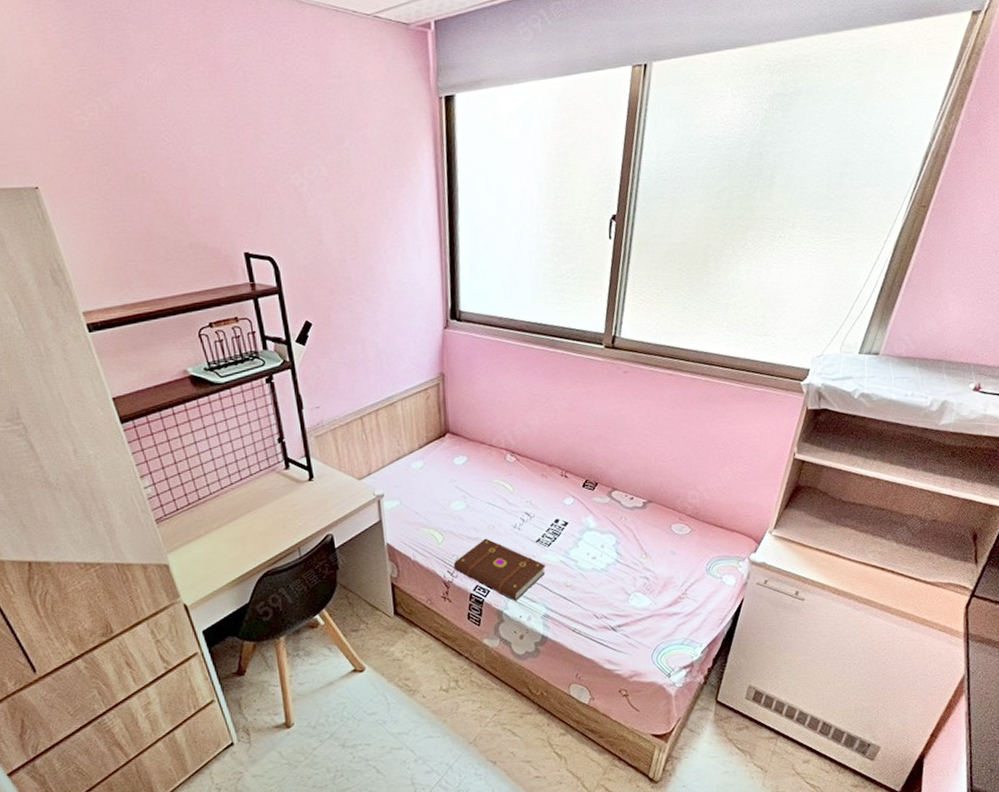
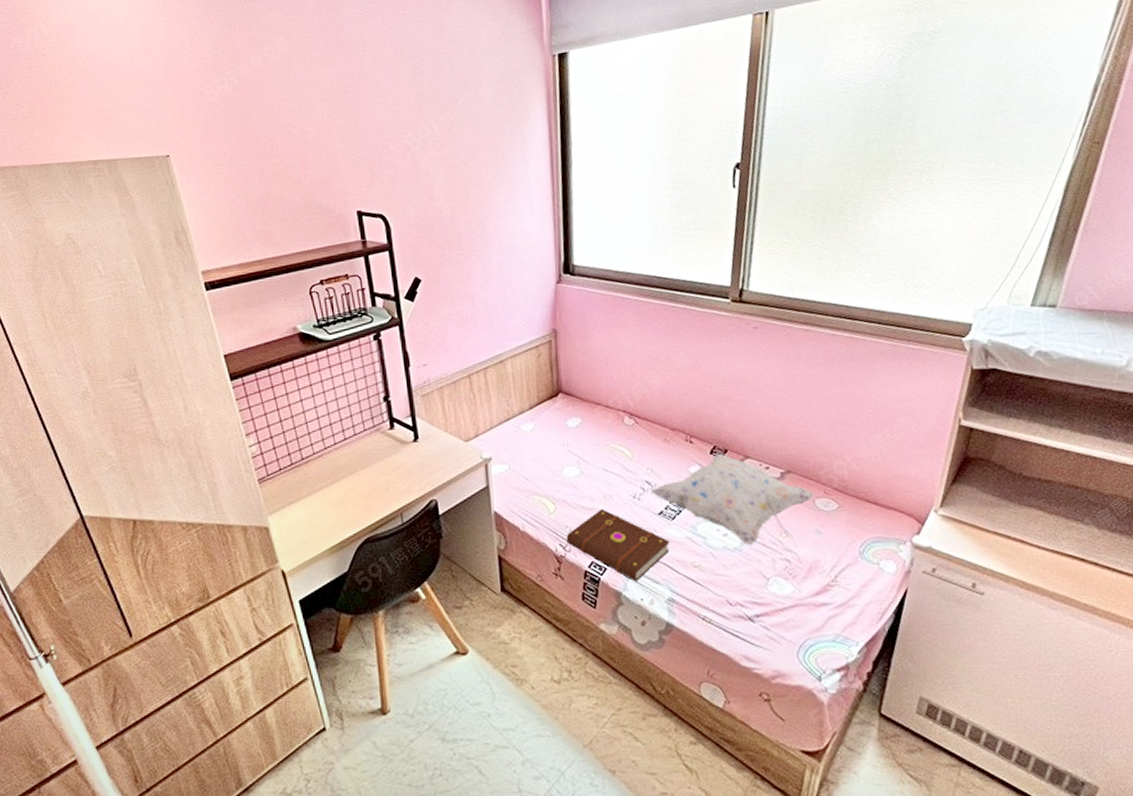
decorative pillow: none [530,486,671,567] -> present [651,453,814,546]

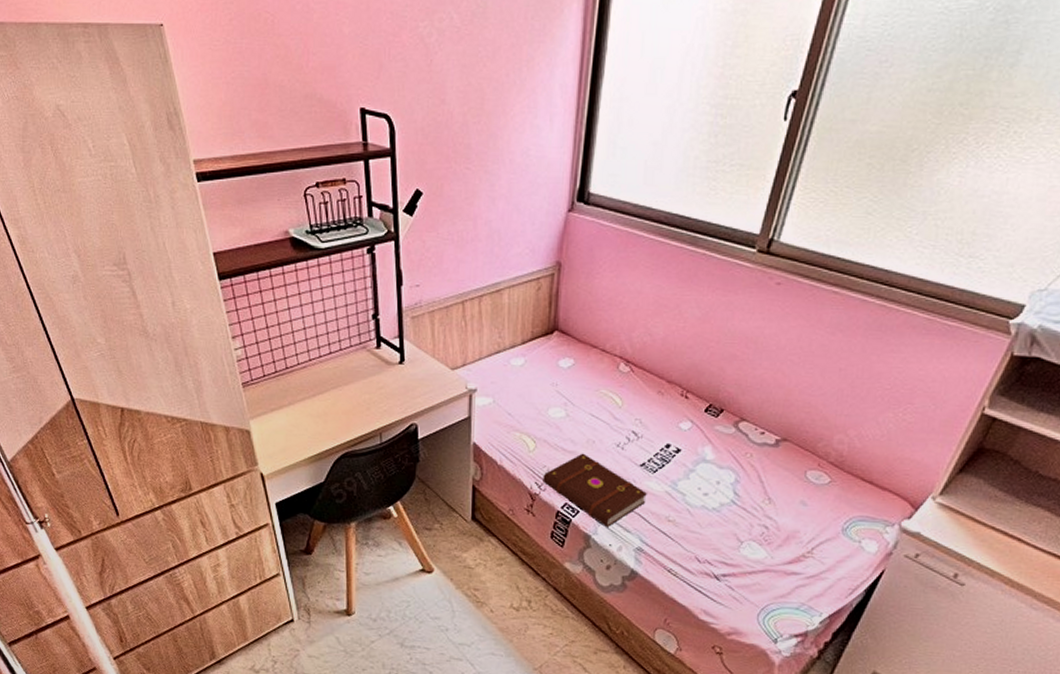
decorative pillow: present [651,453,814,546] -> none [636,412,807,508]

